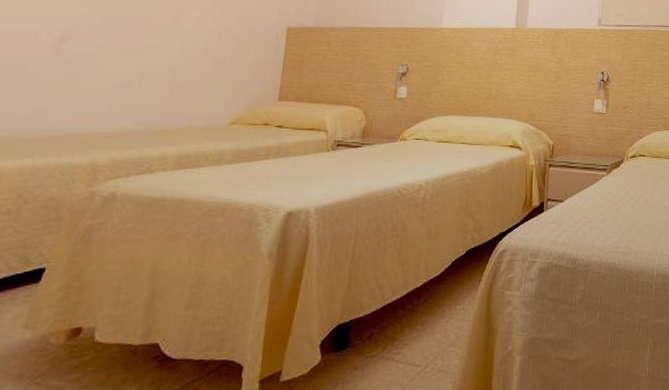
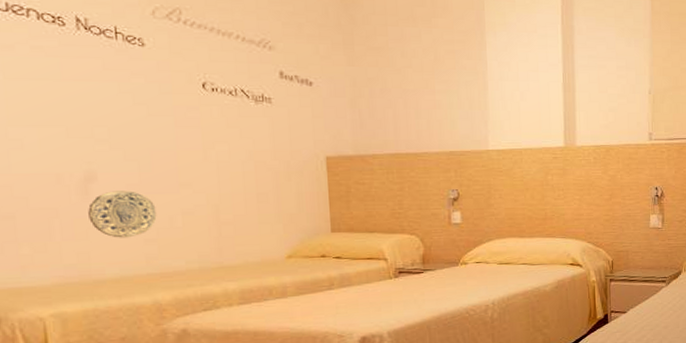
decorative plate: none [53,50,118,96] -> present [88,191,157,238]

